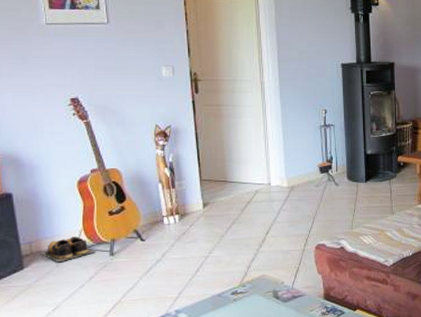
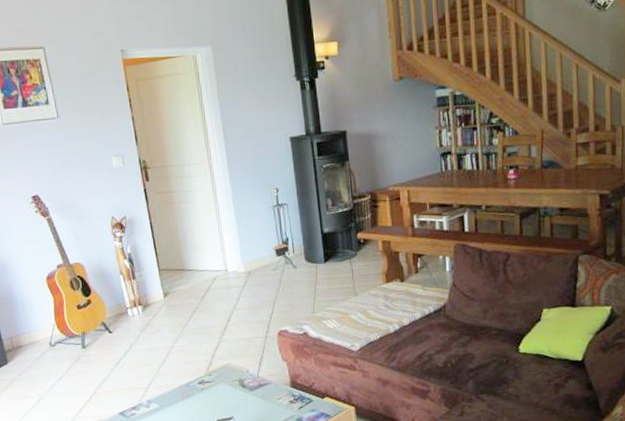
shoes: present [40,236,95,263] -> none [21,331,69,357]

